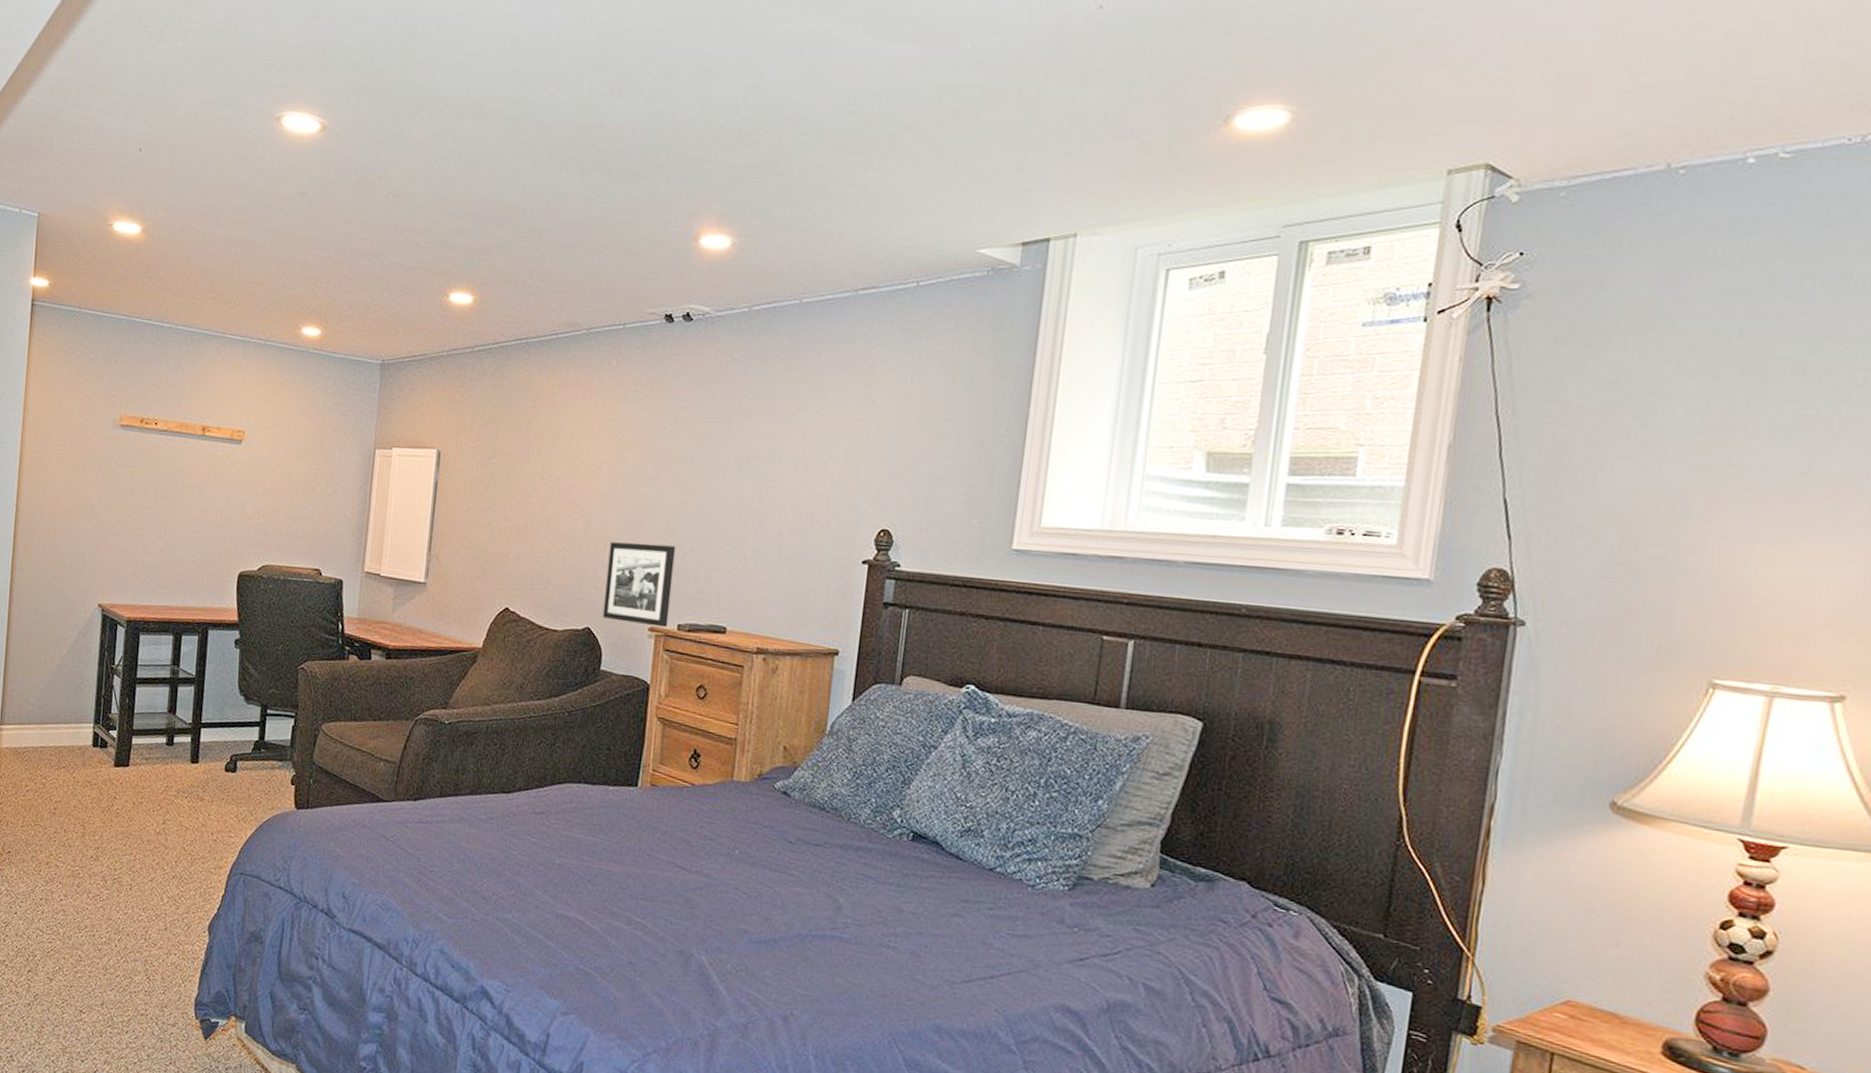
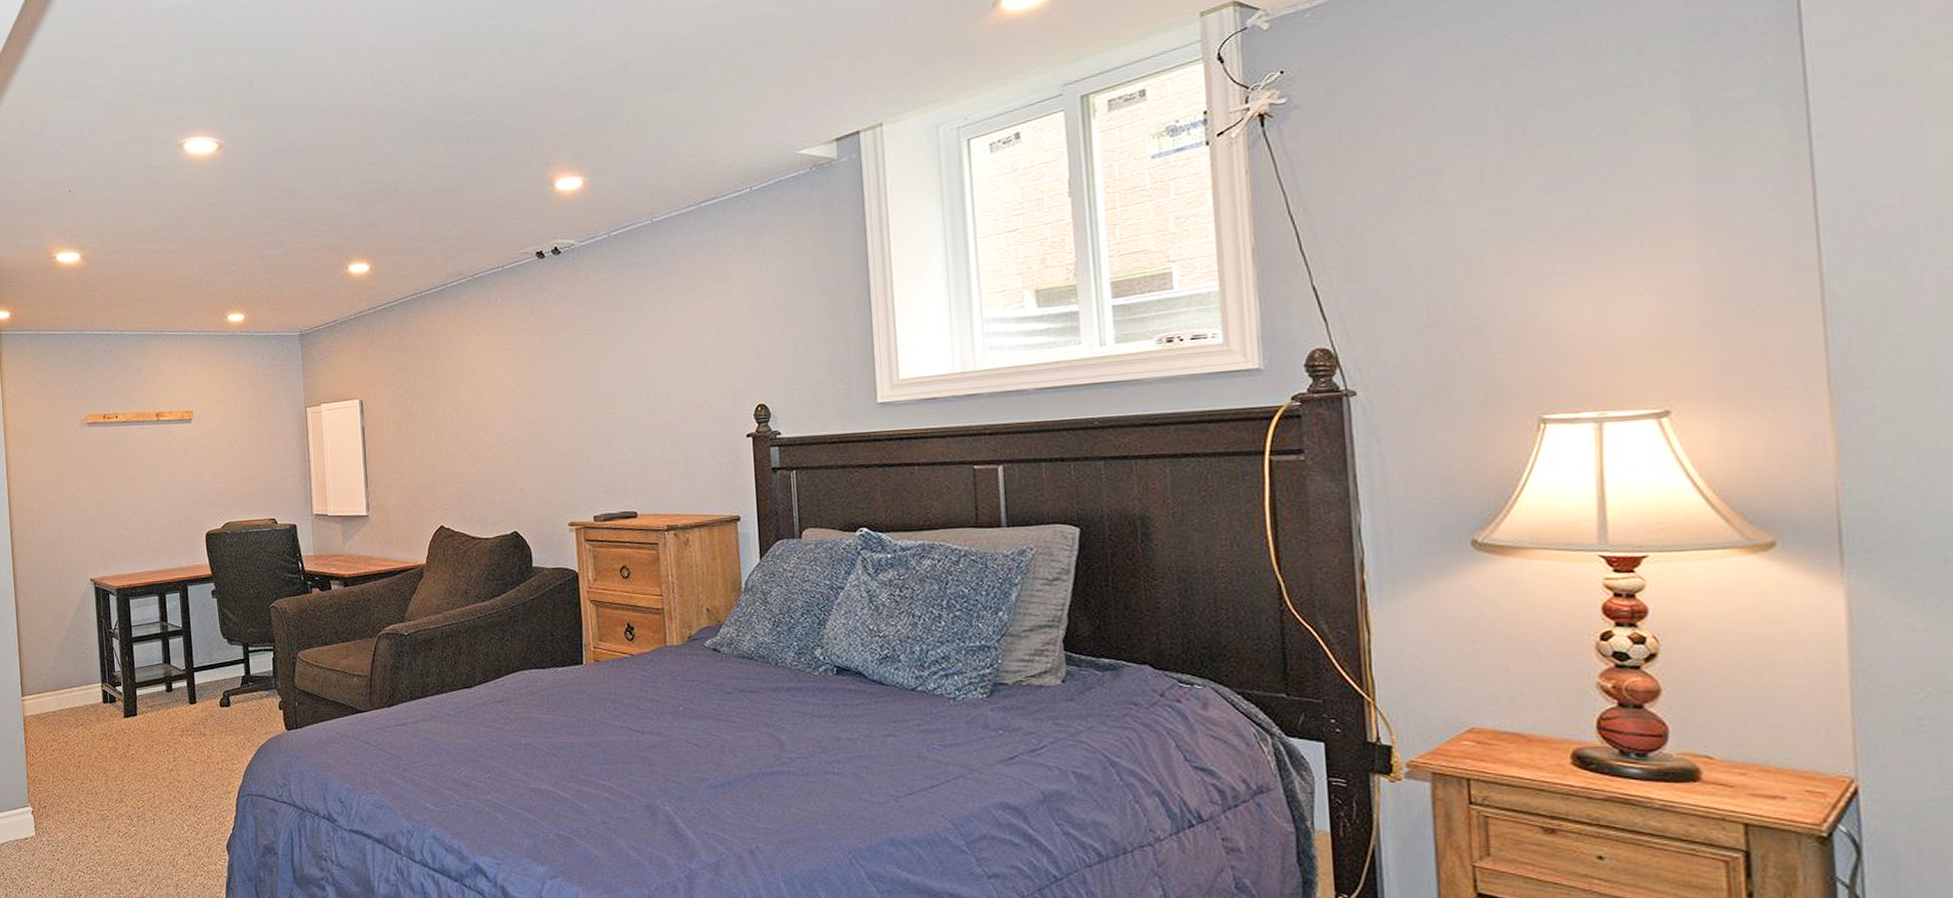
picture frame: present [602,542,676,628] -> none [522,449,585,522]

